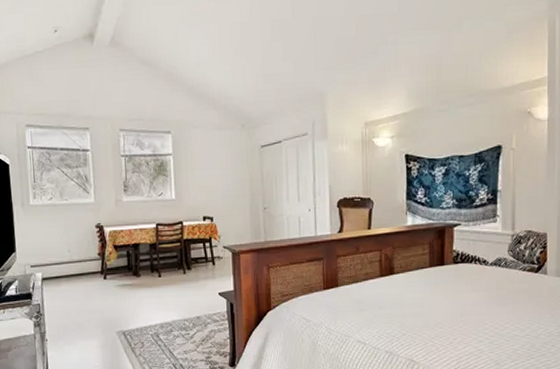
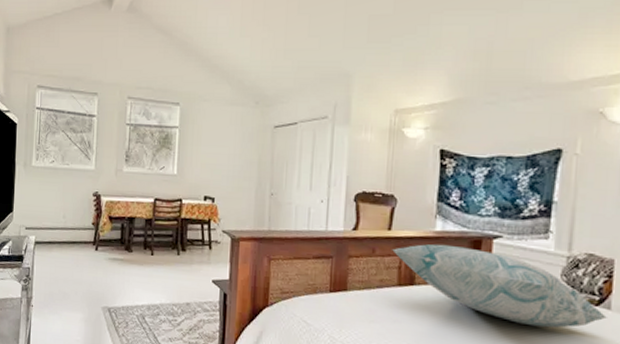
decorative pillow: none [372,236,545,296] -> present [391,244,607,328]

